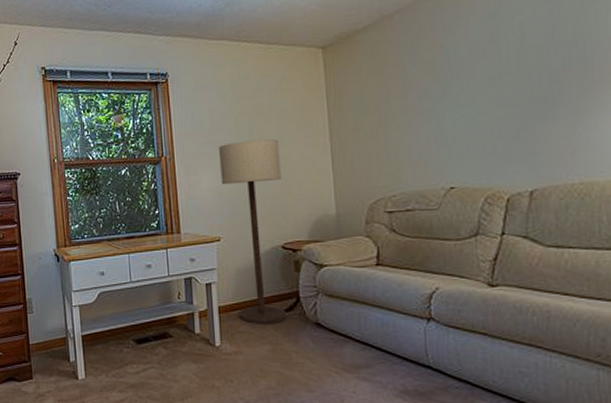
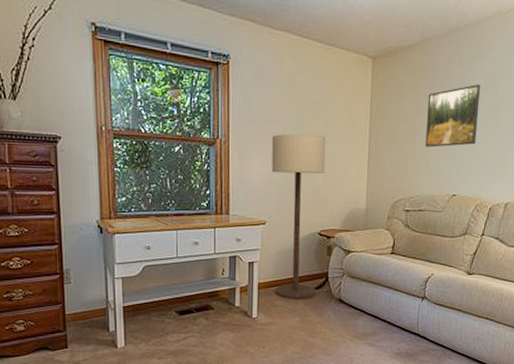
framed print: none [397,52,472,135] -> present [425,83,480,147]

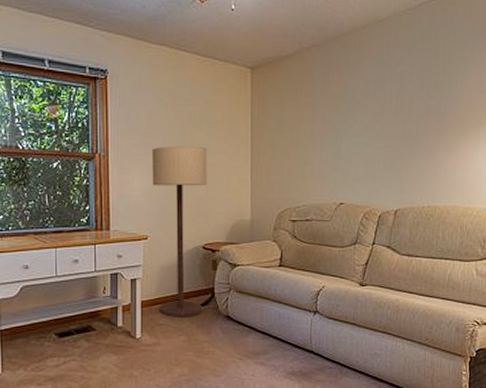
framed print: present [425,83,480,147] -> none [308,90,362,155]

